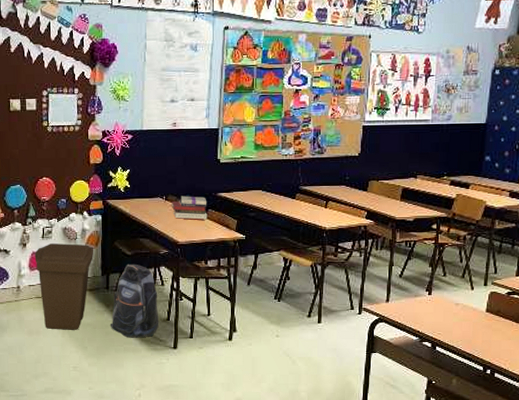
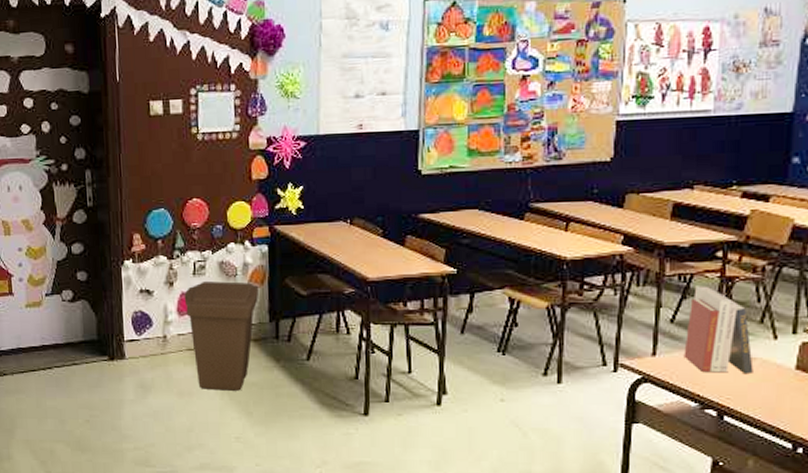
backpack: present [110,263,159,338] -> none [281,306,345,402]
books: present [171,196,207,221] -> none [357,218,406,251]
books: none [408,250,457,316] -> present [684,286,754,375]

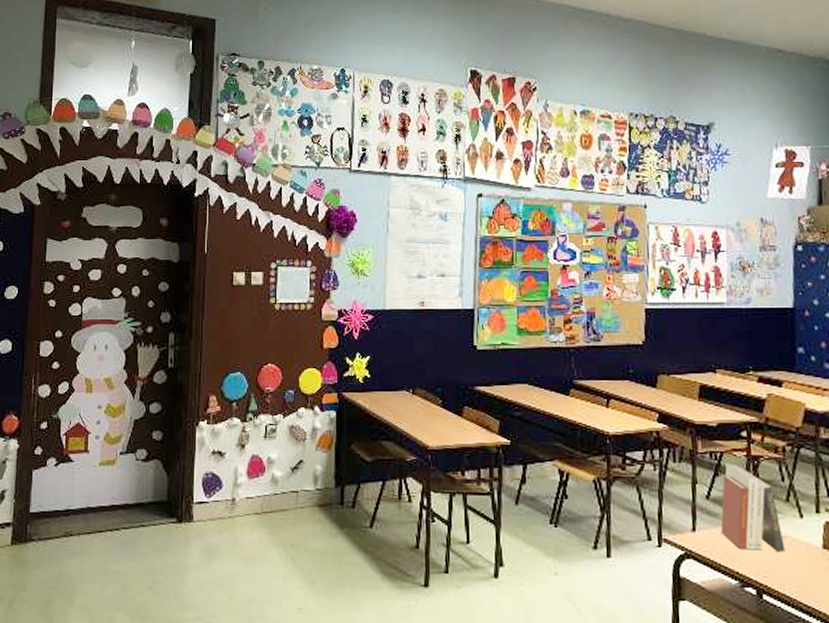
trash can: present [184,281,260,391] -> none [254,445,327,558]

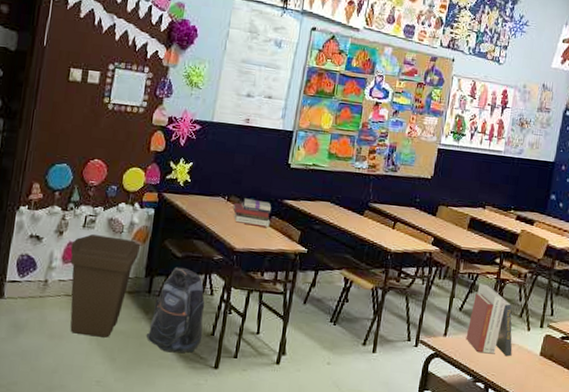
trash can: none [254,445,327,558] -> present [70,234,141,338]
backpack: none [344,473,406,571] -> present [146,267,205,354]
books: none [419,389,463,421] -> present [232,198,272,228]

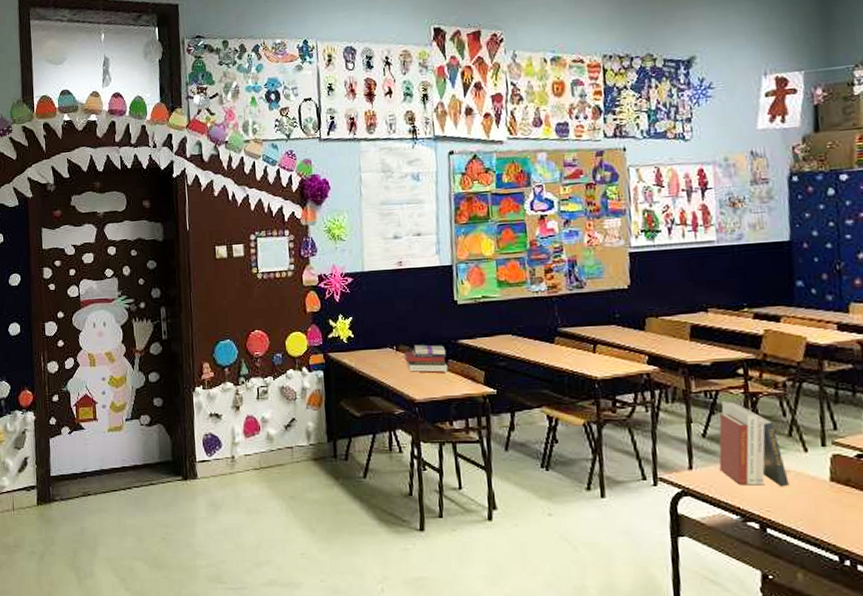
trash can: present [70,234,141,338] -> none [249,405,317,508]
backpack: present [146,267,205,354] -> none [340,427,400,518]

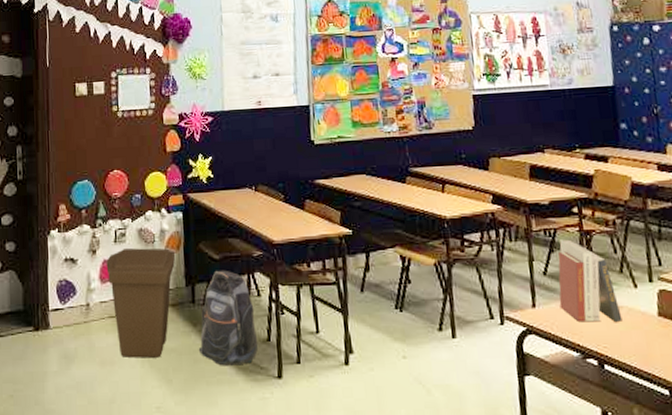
trash can: none [249,405,317,508] -> present [106,248,176,358]
backpack: none [340,427,400,518] -> present [198,270,258,366]
books: present [403,344,448,374] -> none [261,184,305,214]

